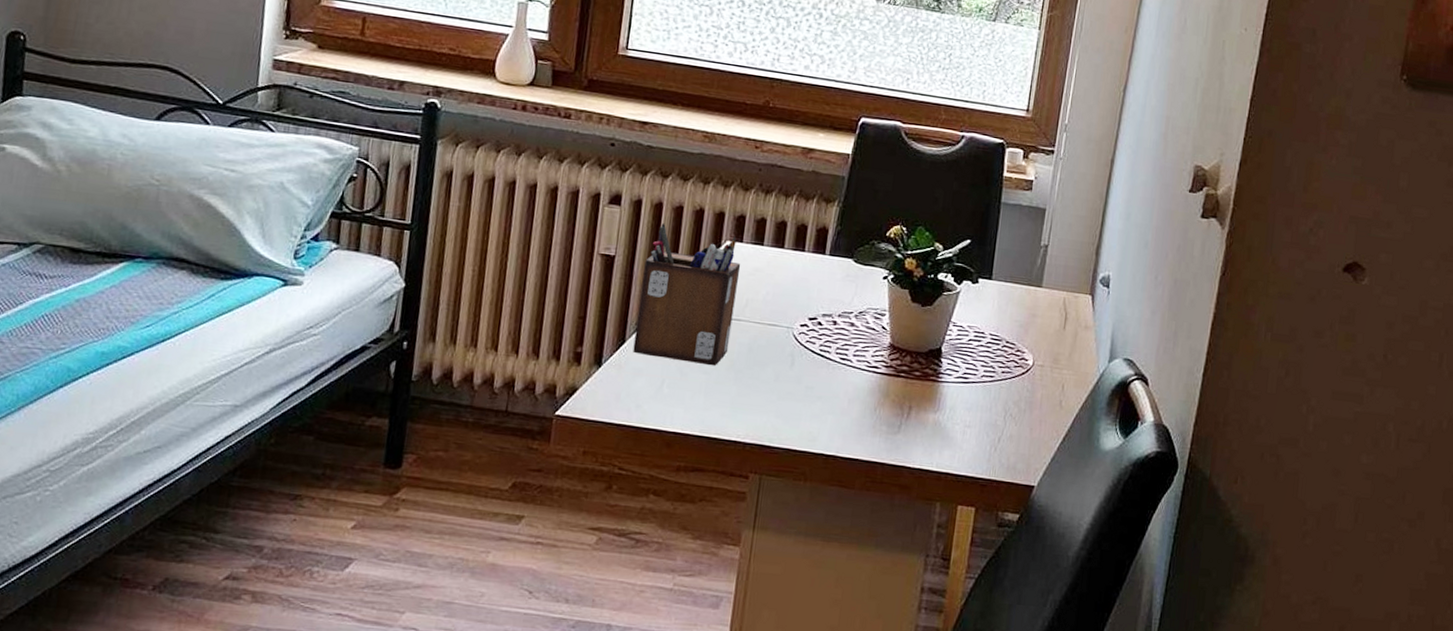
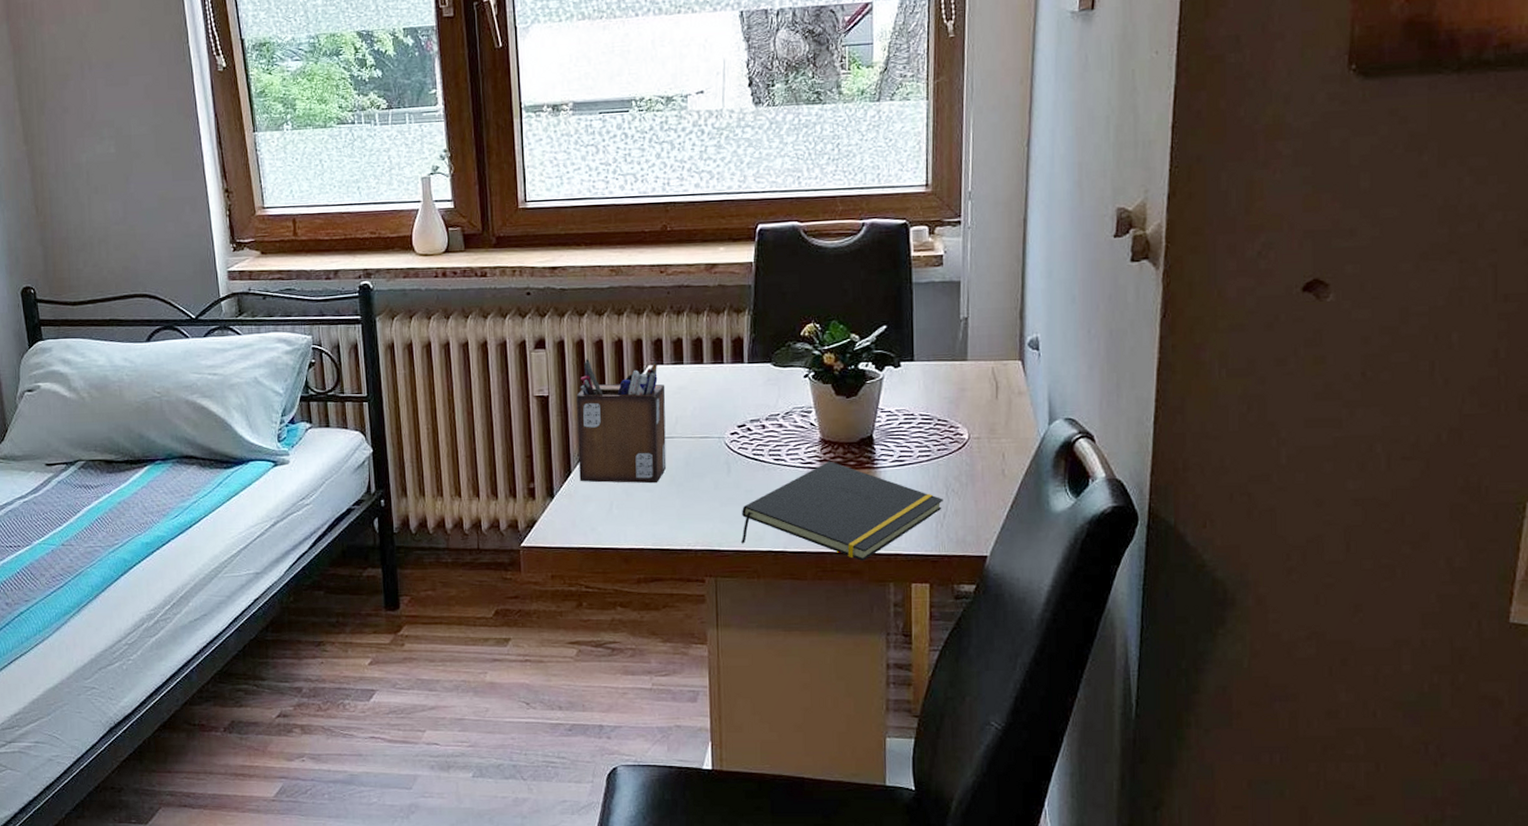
notepad: none [794,368,1000,476] -> present [741,461,943,561]

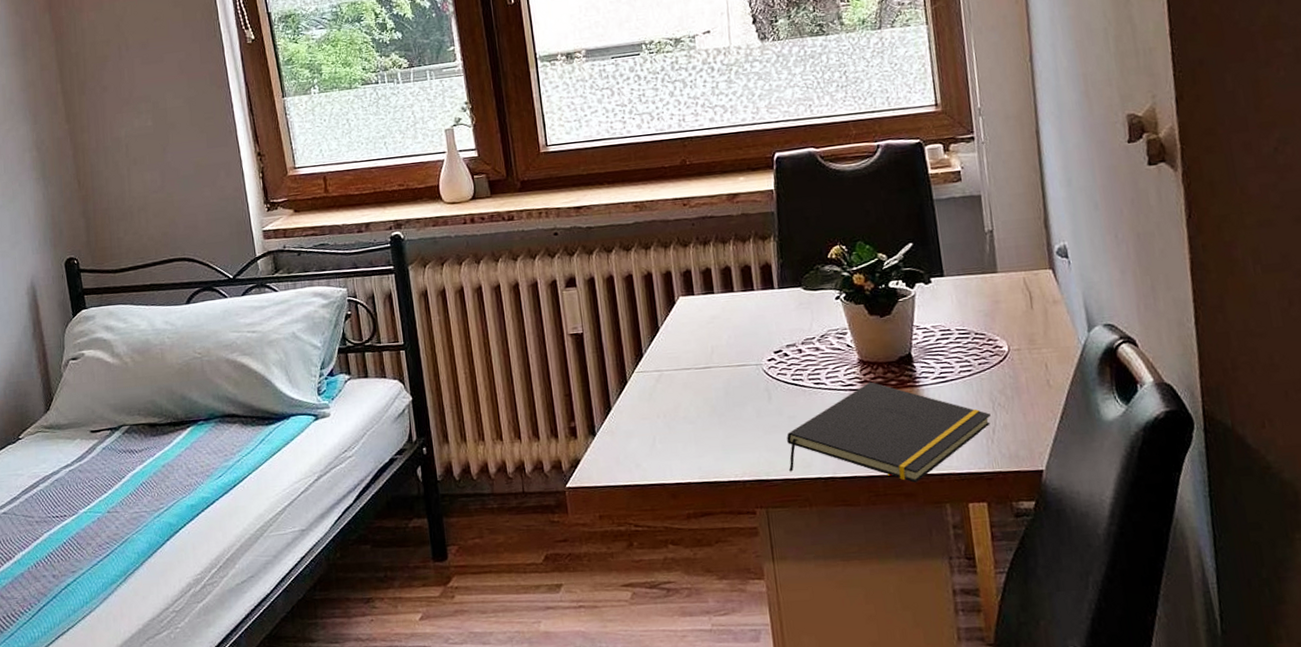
desk organizer: present [576,358,667,484] -> none [611,291,707,418]

